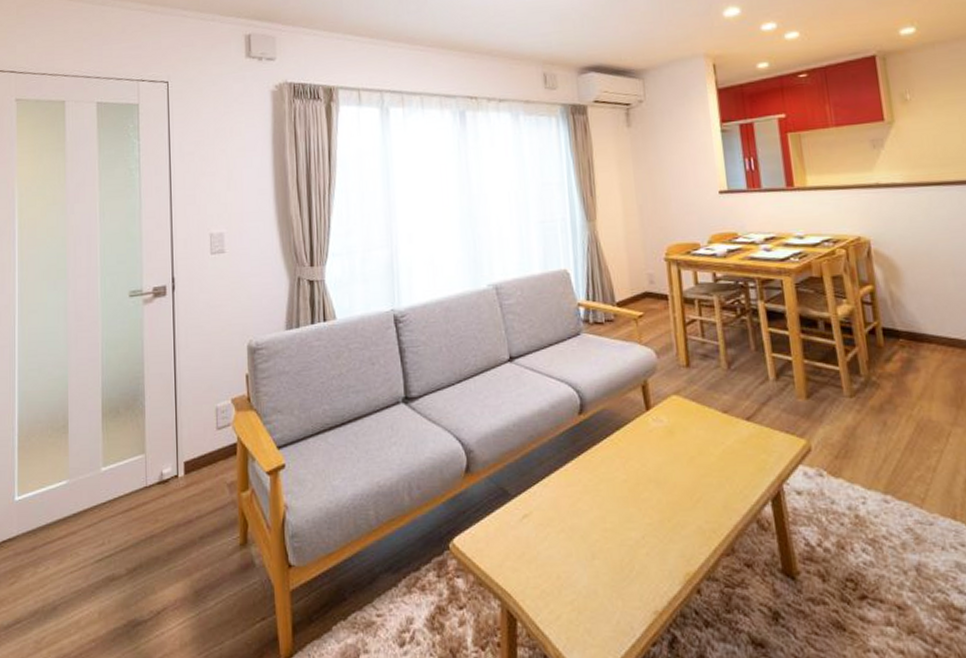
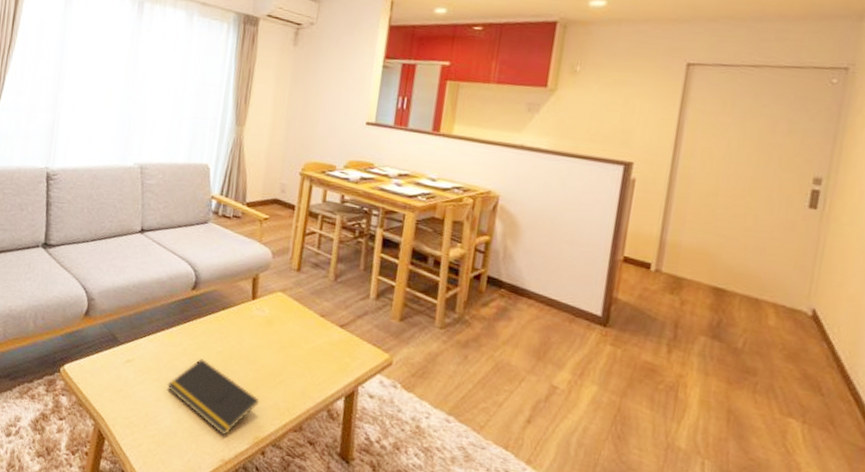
notepad: none [574,493,681,581] -> present [167,358,260,436]

